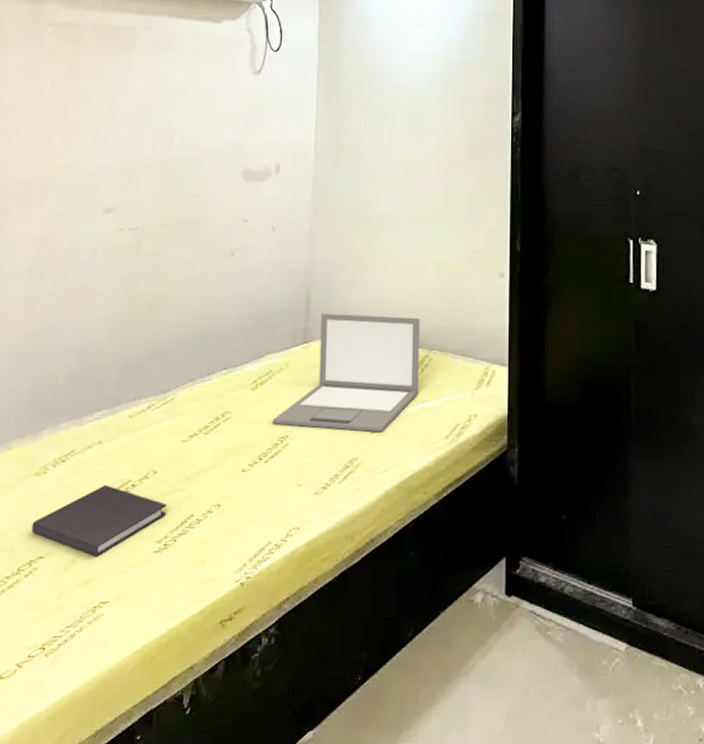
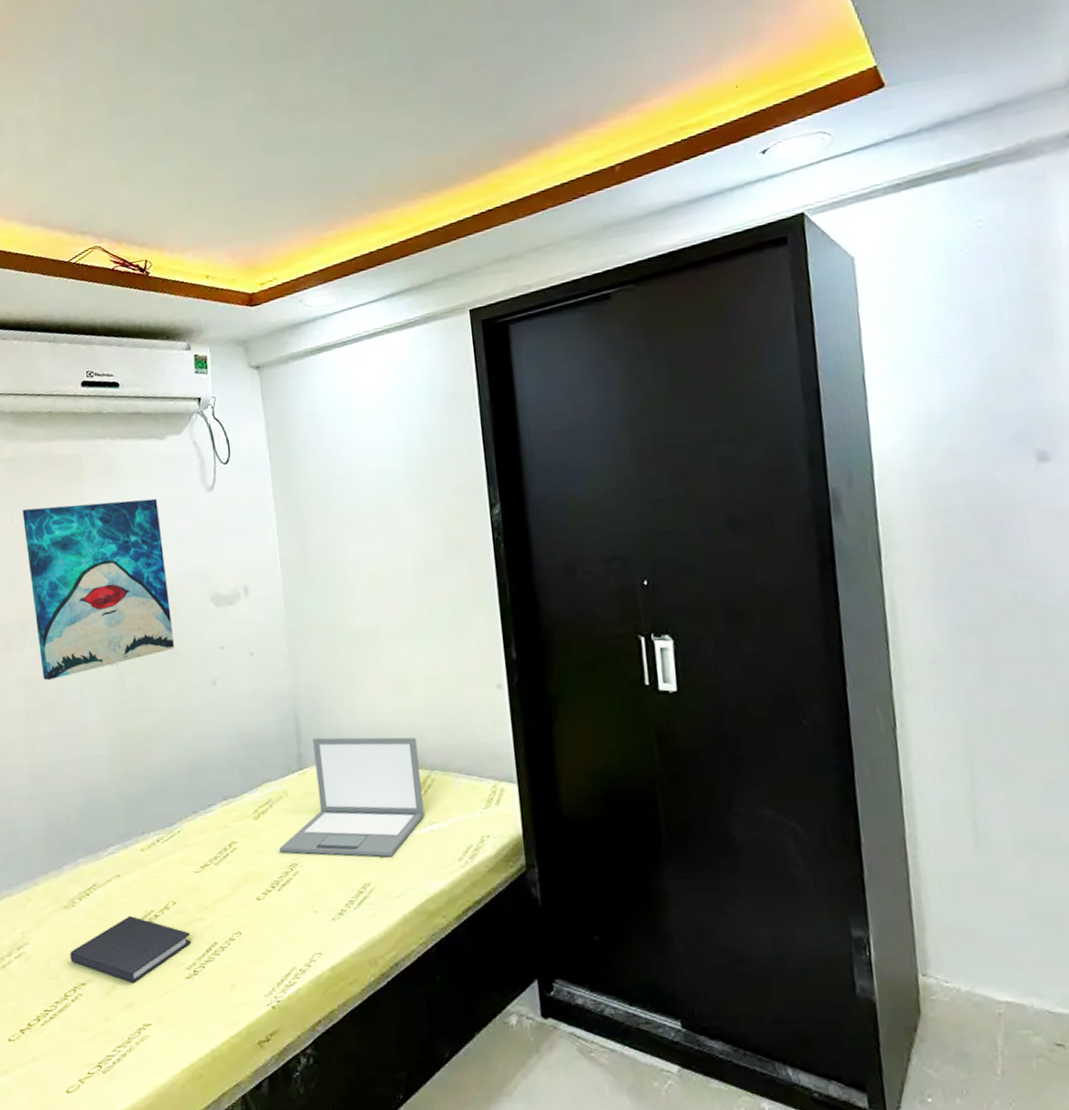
wall art: none [56,72,204,239] -> present [22,498,175,680]

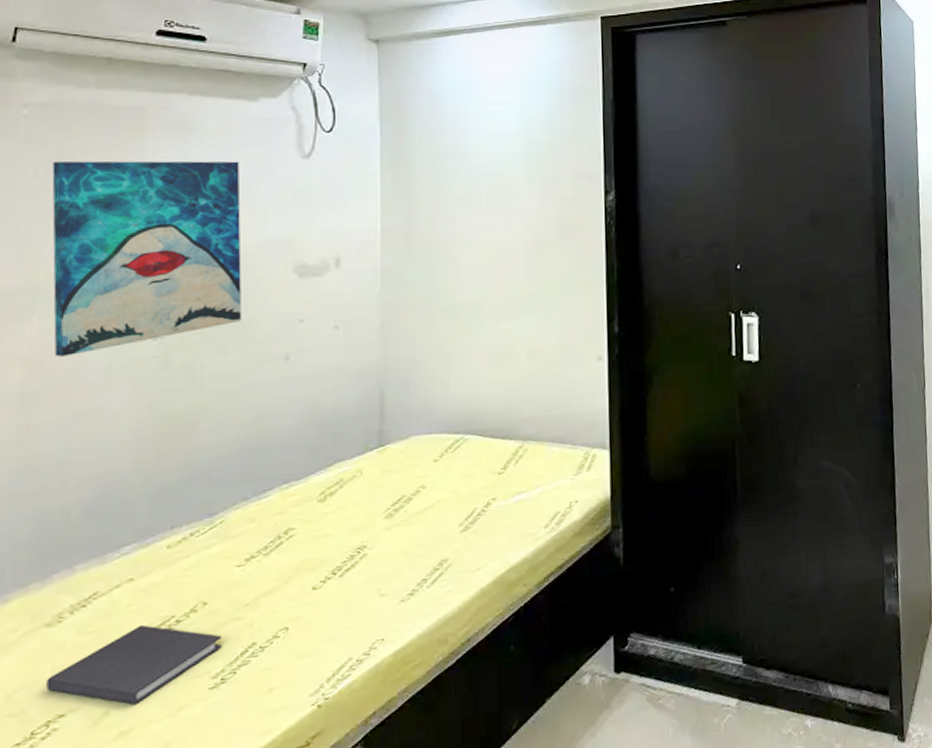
laptop: present [279,737,425,857] -> none [346,408,513,536]

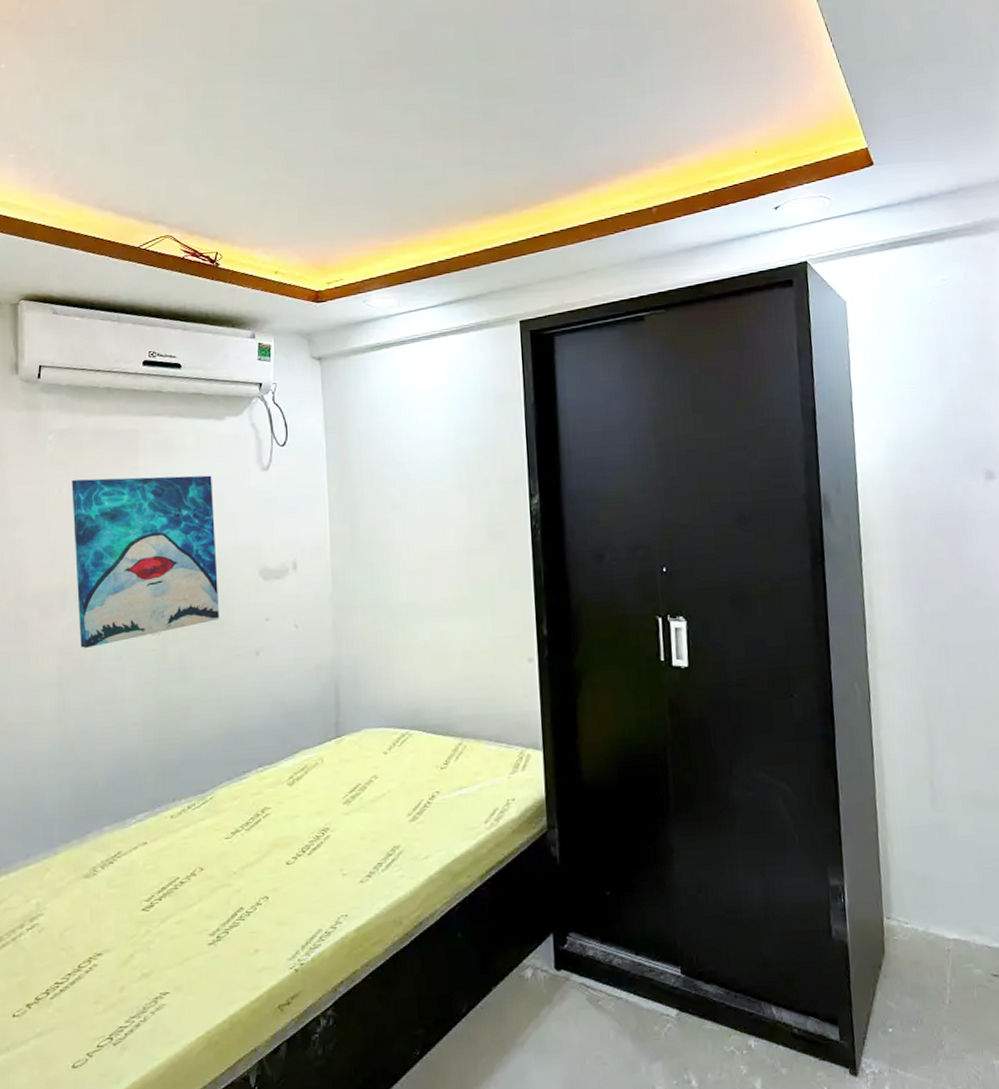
diary: present [46,624,223,705] -> none [87,883,217,951]

